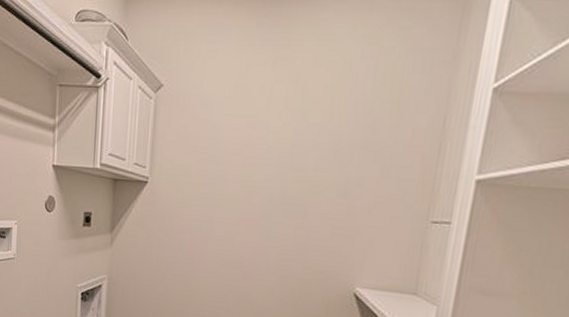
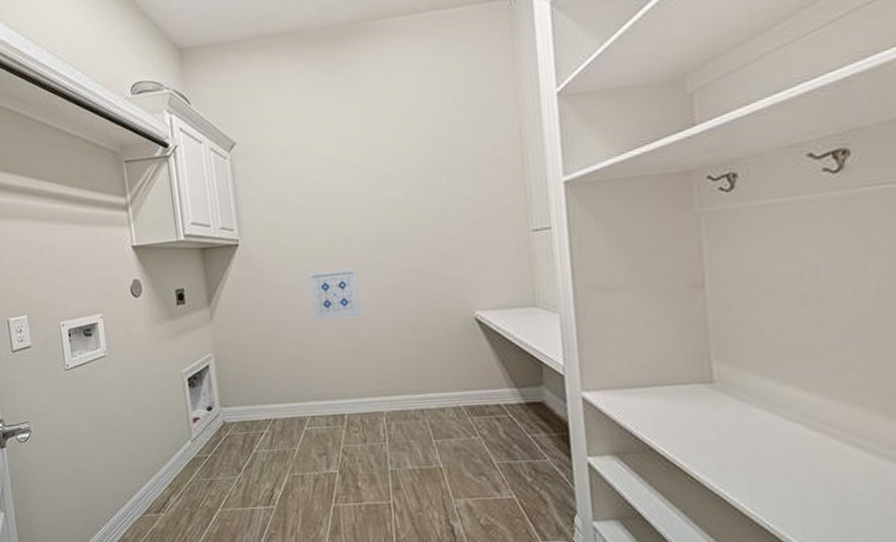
wall art: none [203,220,252,270] -> present [309,267,362,321]

